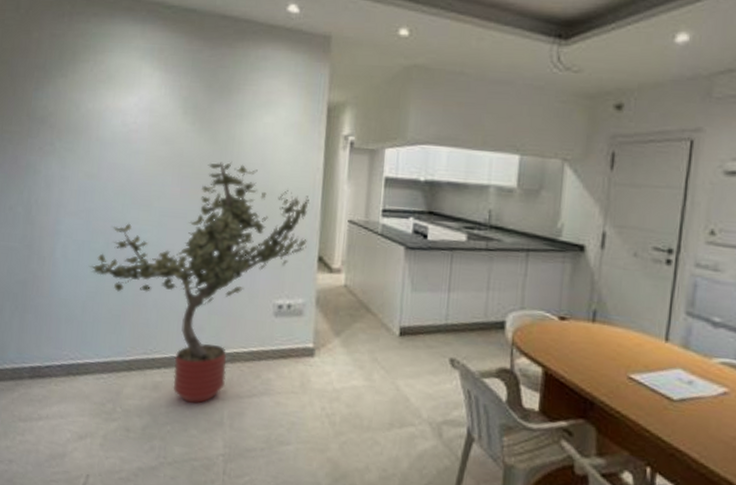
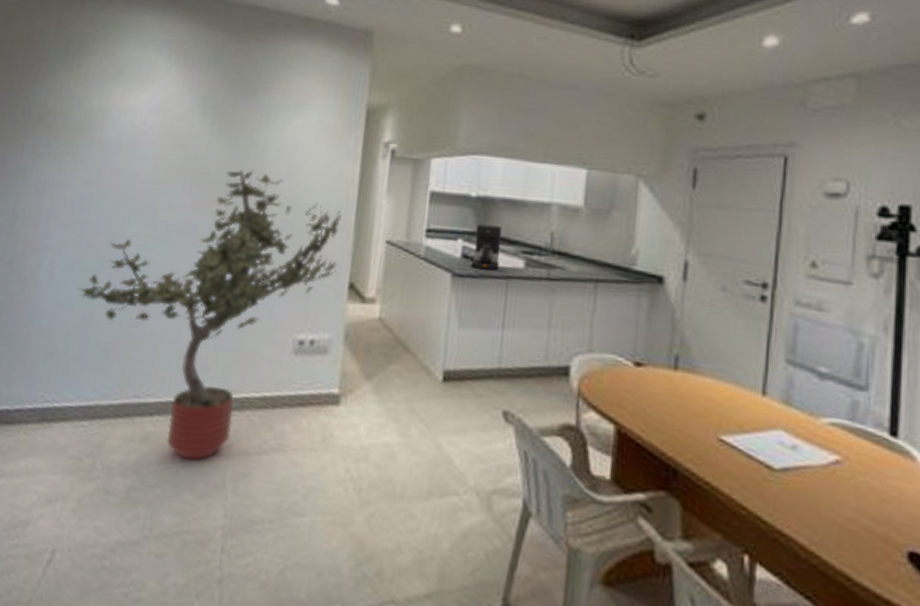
coffee maker: none [421,204,448,244] -> present [470,224,503,271]

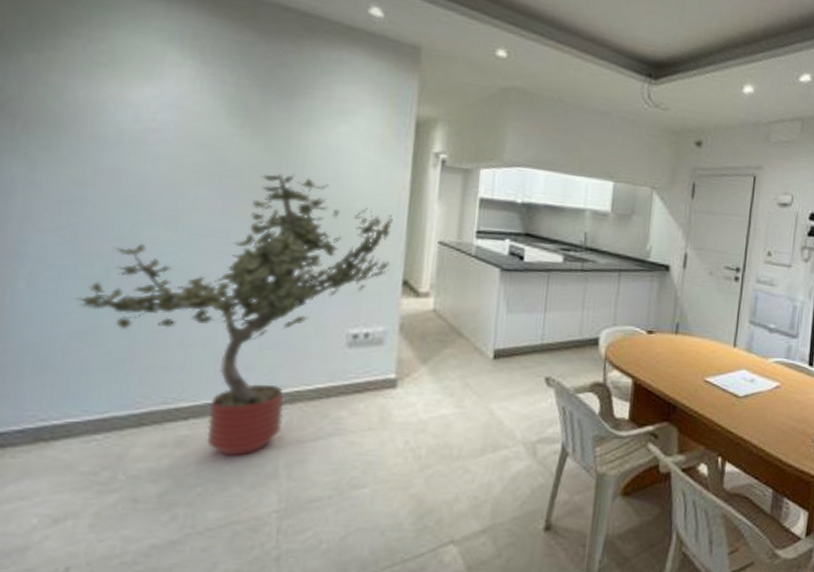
coffee maker: present [470,224,503,271] -> none [517,226,545,265]

